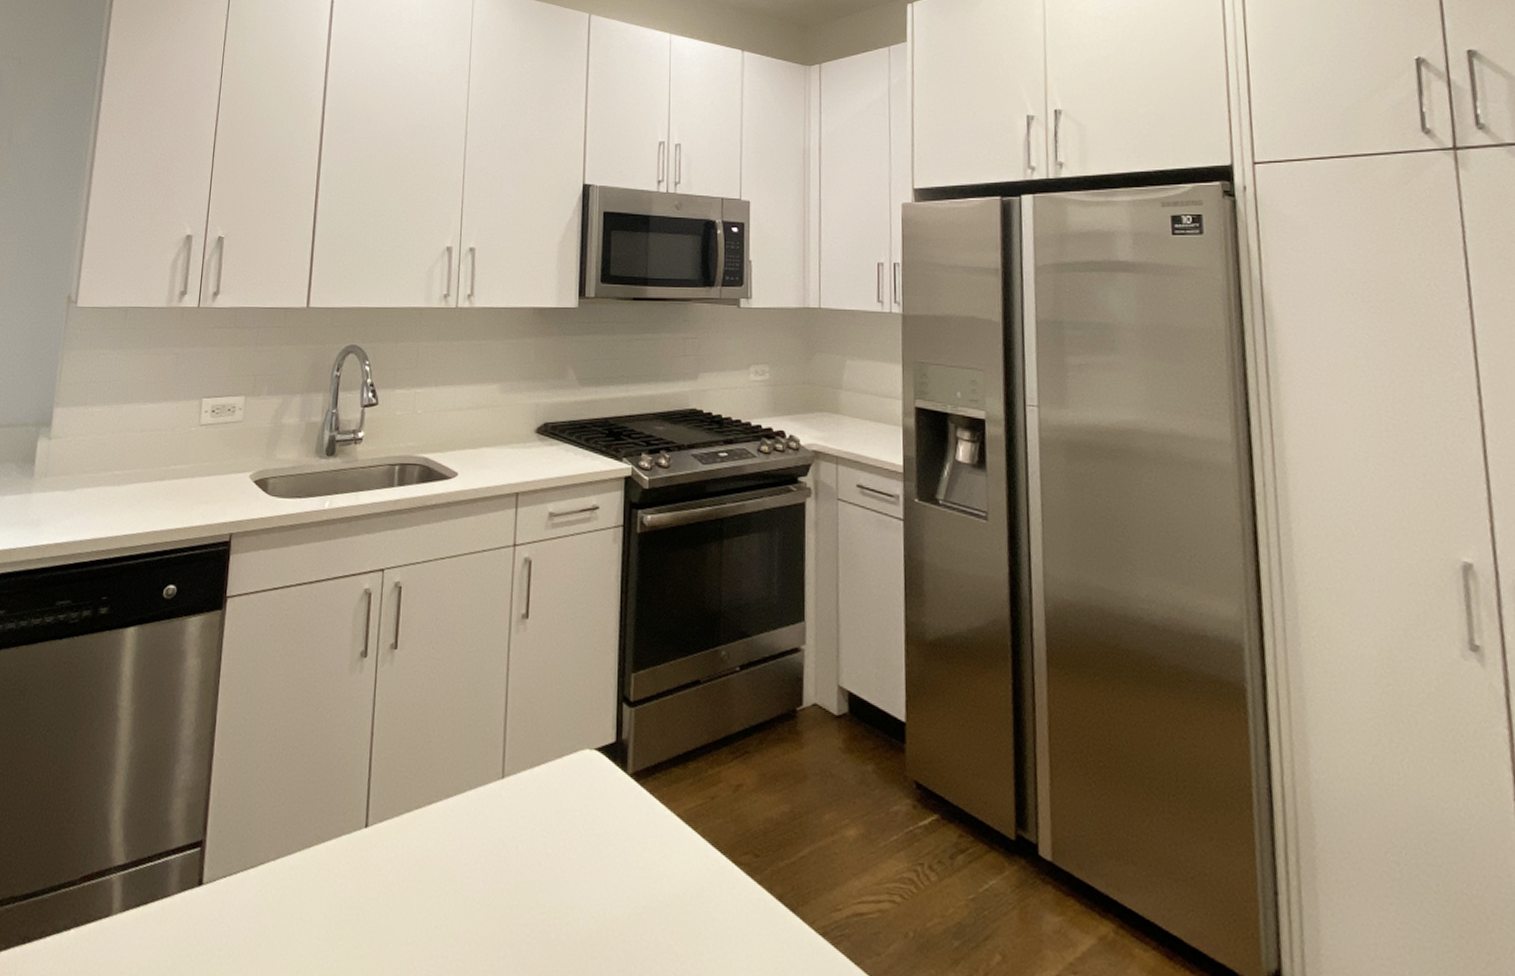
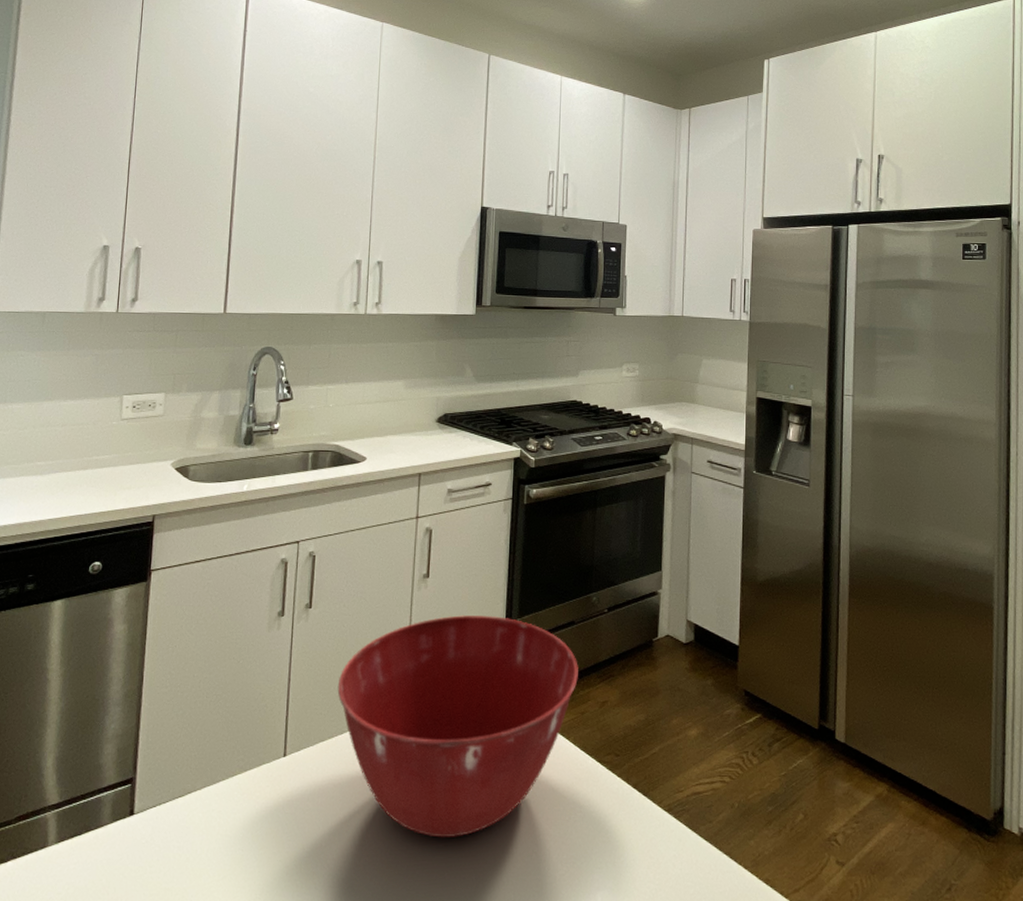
mixing bowl: none [425,666,706,947] -> present [337,615,578,838]

